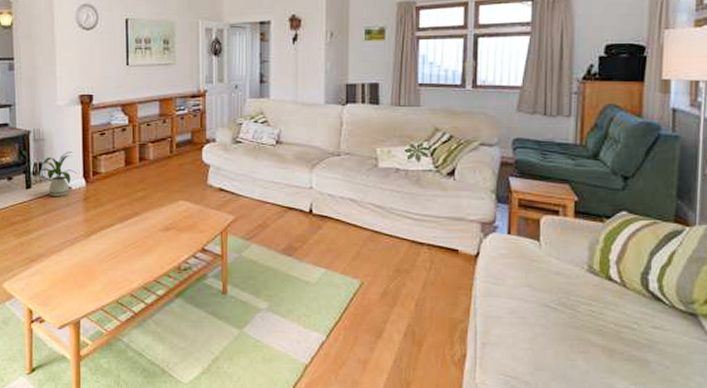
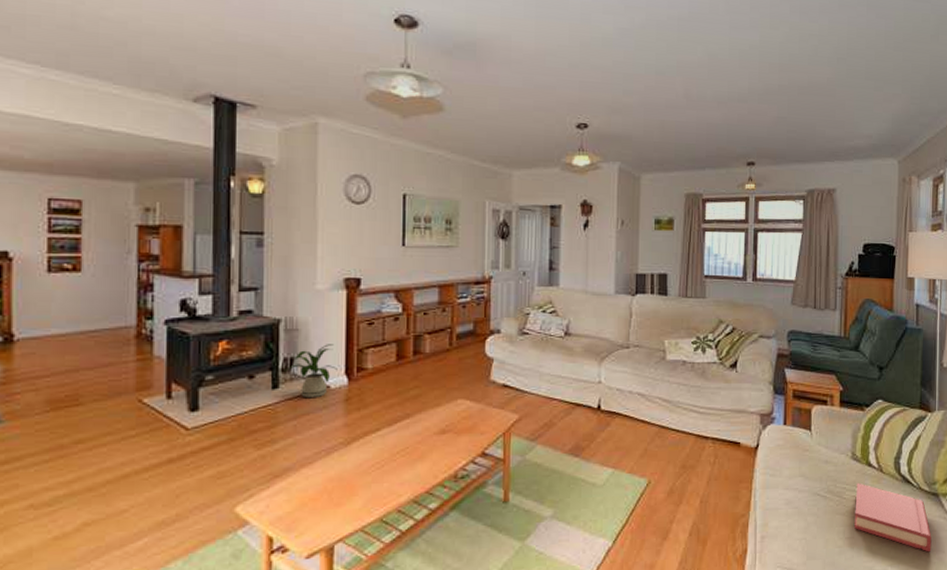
hardback book: none [591,296,688,375] -> present [854,482,932,552]

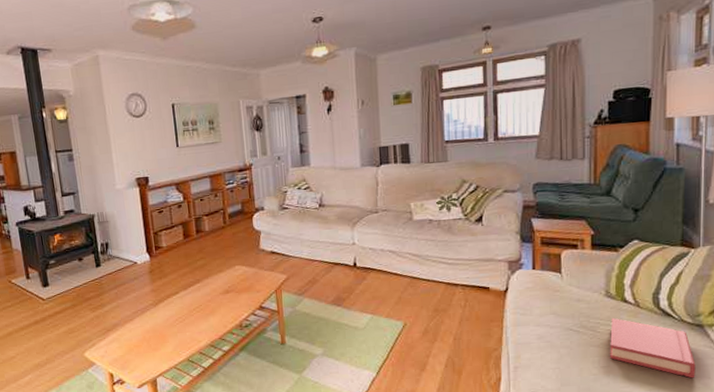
house plant: present [283,344,338,399] -> none [102,230,141,273]

